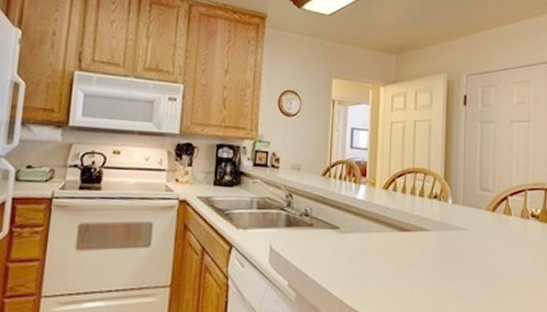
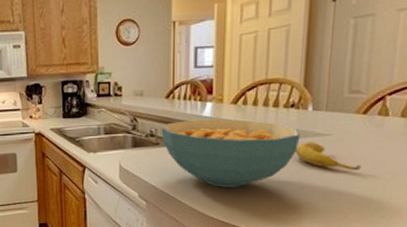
cereal bowl: none [316,201,443,280] -> present [161,119,301,187]
banana: none [438,235,494,267] -> present [295,142,362,170]

